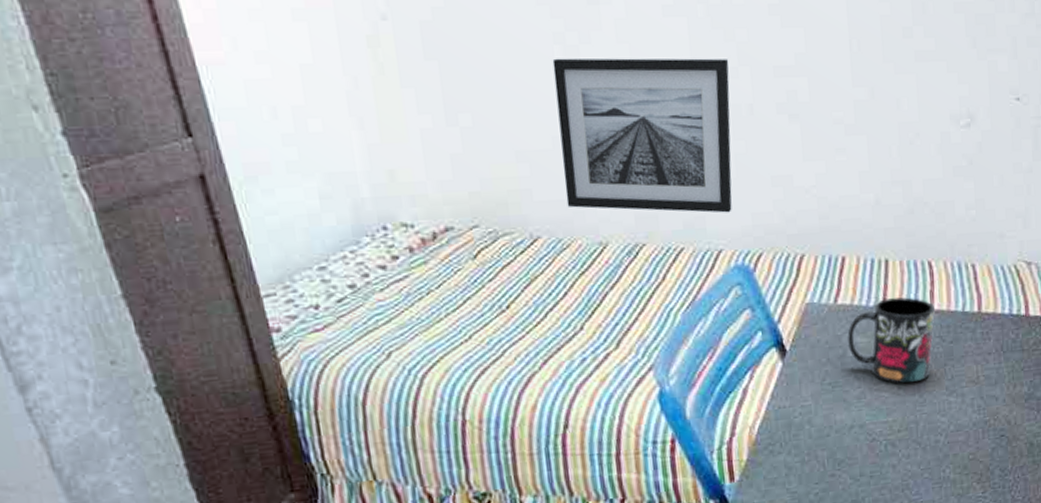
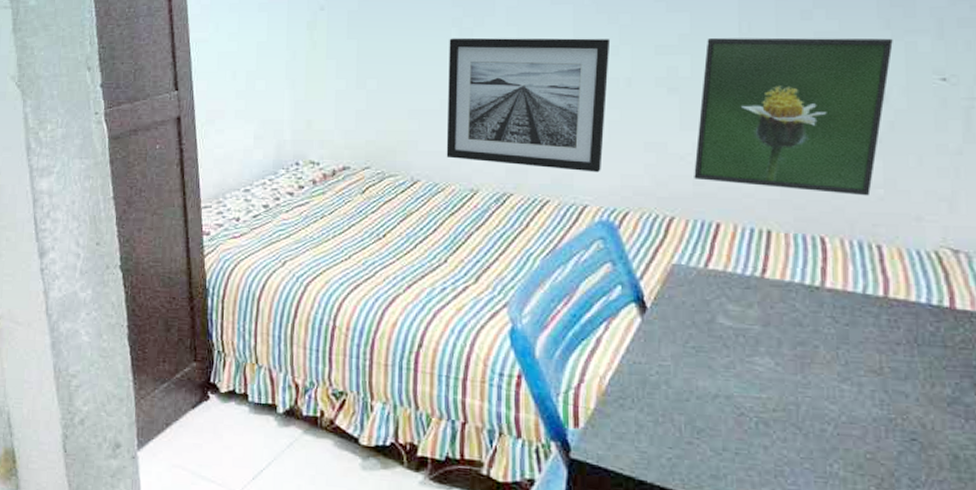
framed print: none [818,57,979,218] -> present [694,37,893,196]
mug: present [847,297,935,384] -> none [718,270,826,362]

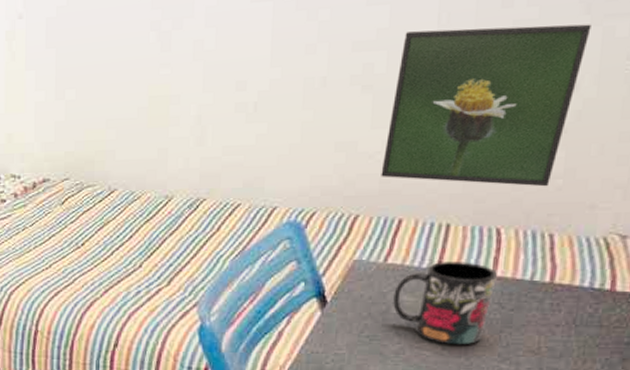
wall art: present [446,37,611,173] -> none [143,37,309,175]
mug: none [718,270,826,362] -> present [393,262,497,345]

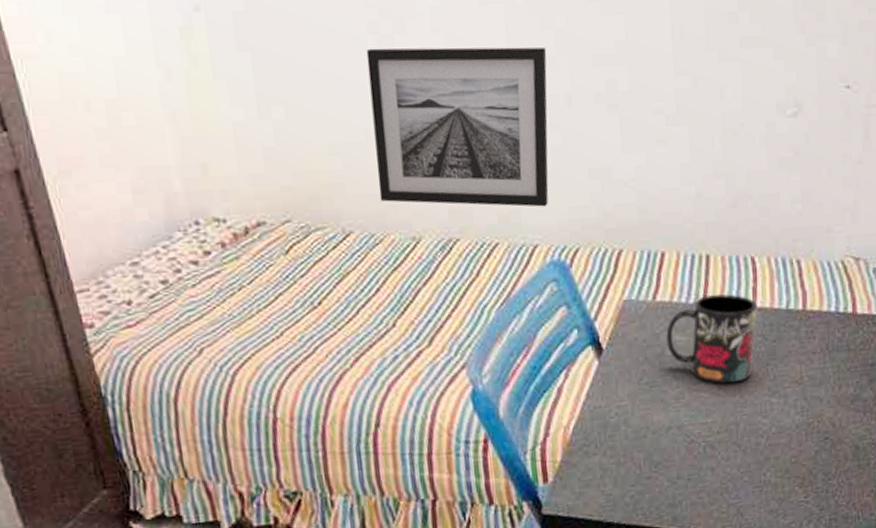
wall art: none [143,37,309,175] -> present [366,47,549,207]
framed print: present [381,24,592,187] -> none [638,44,807,212]

